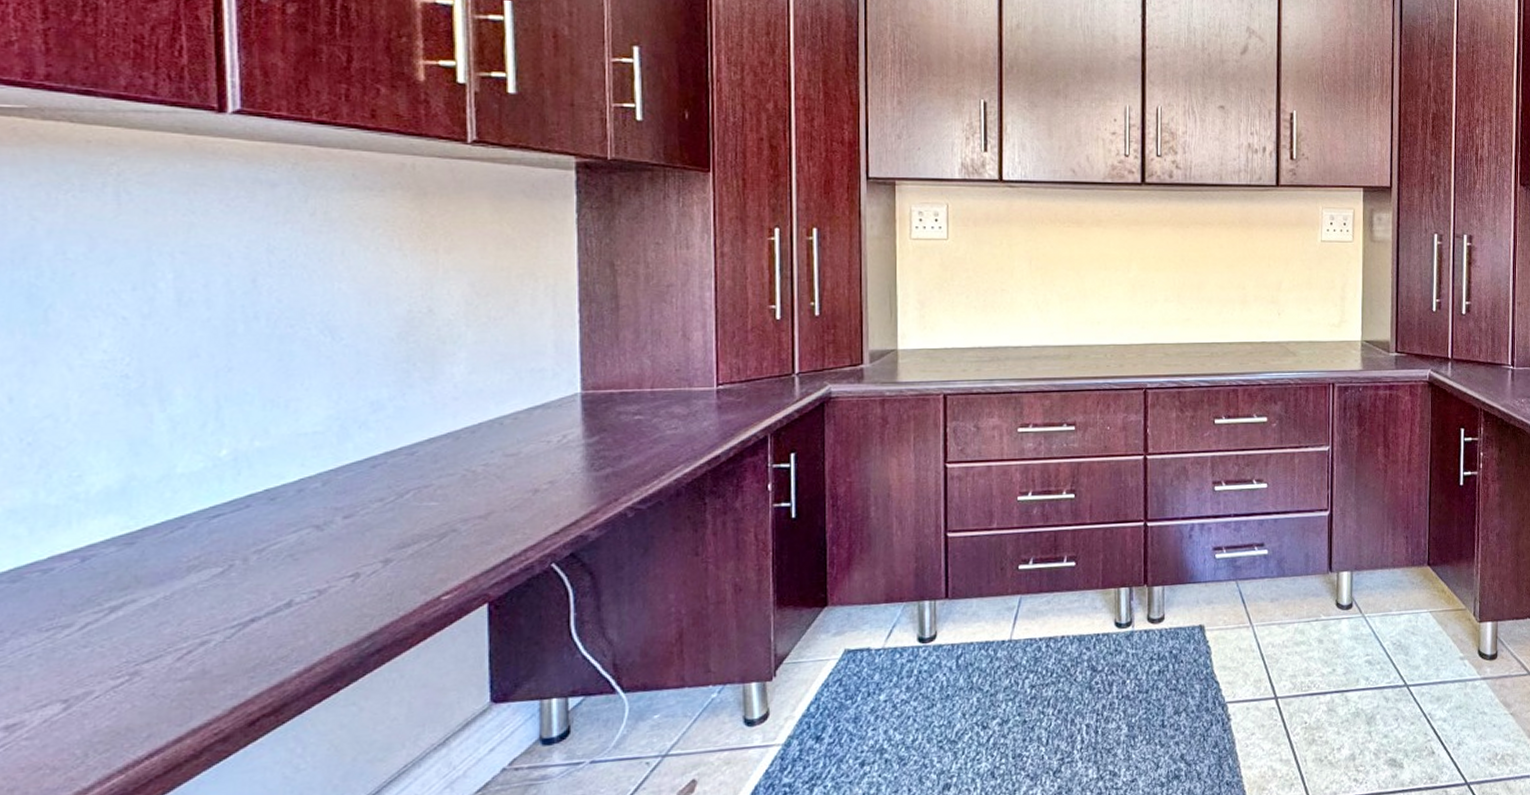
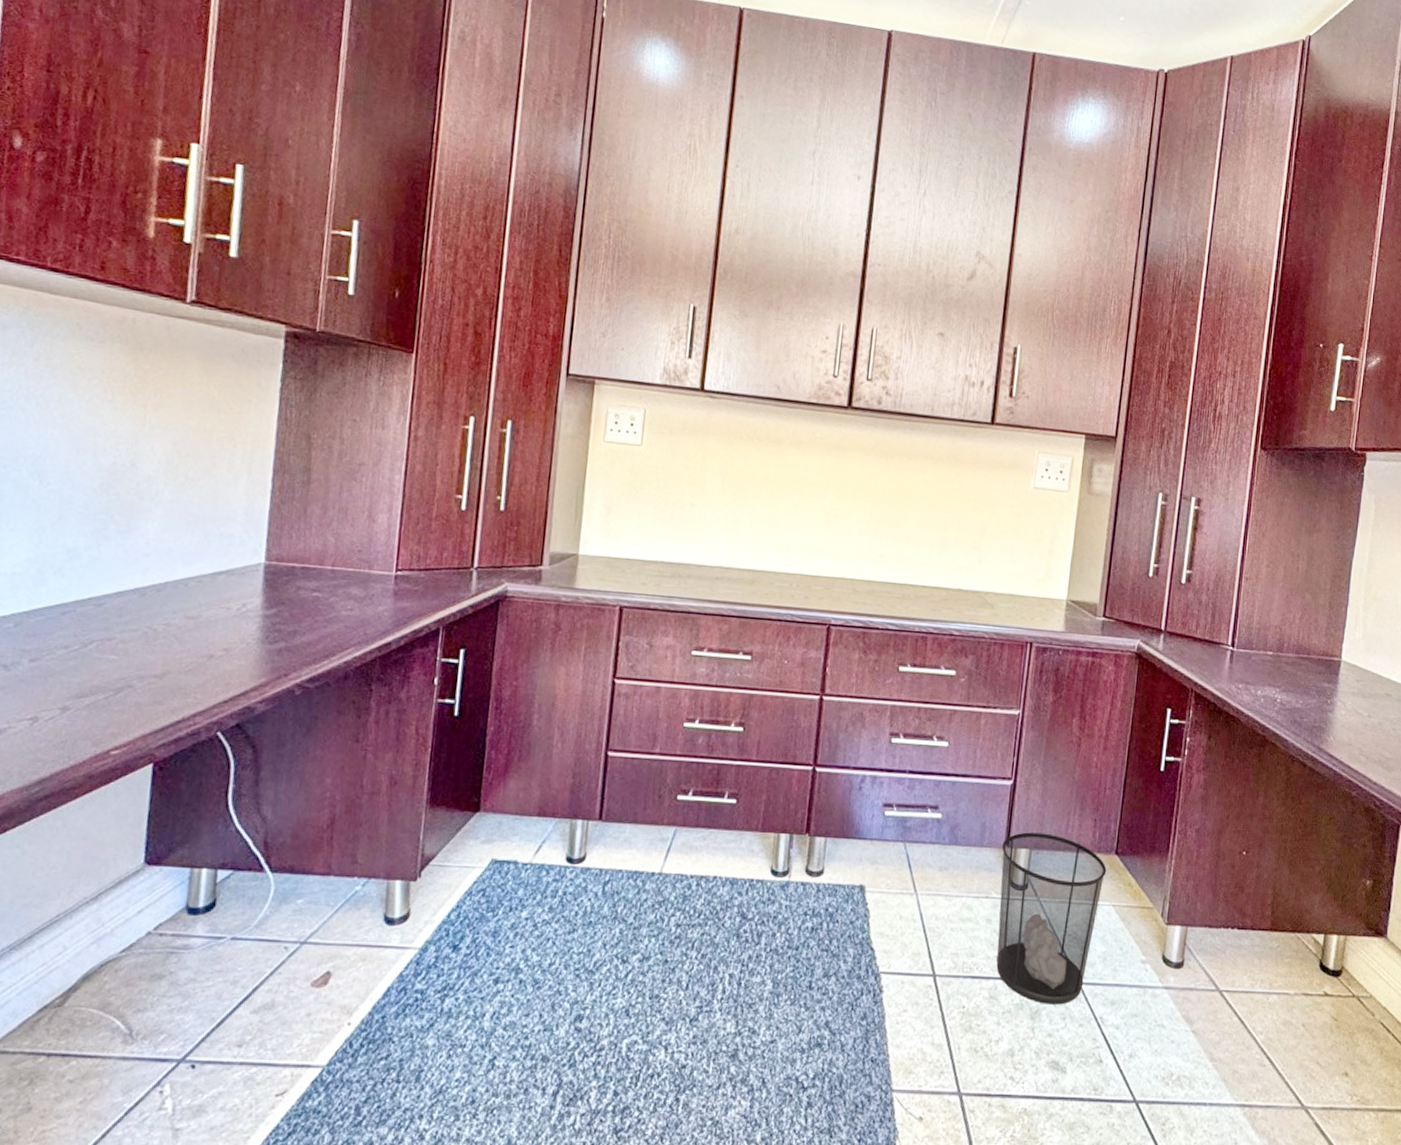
waste bin: none [1326,555,1421,709] -> present [996,832,1107,1005]

